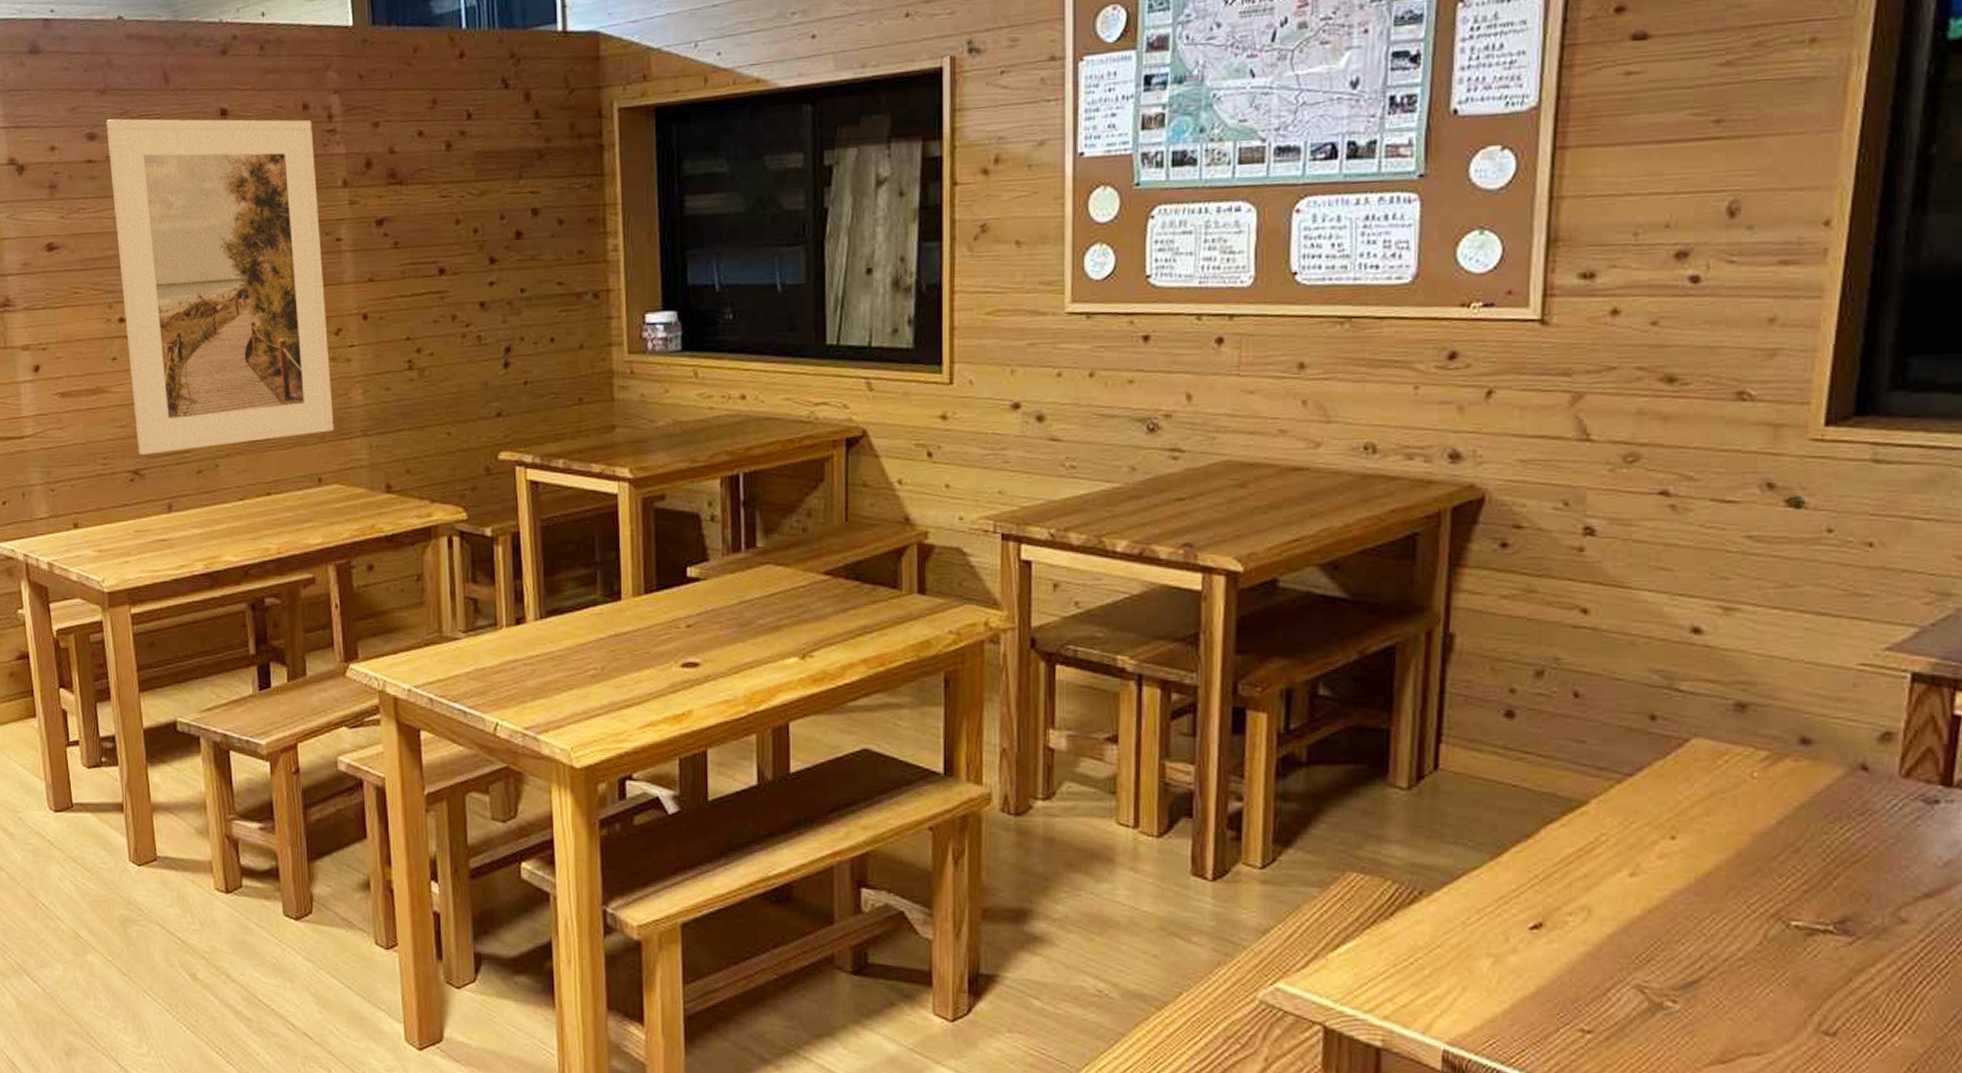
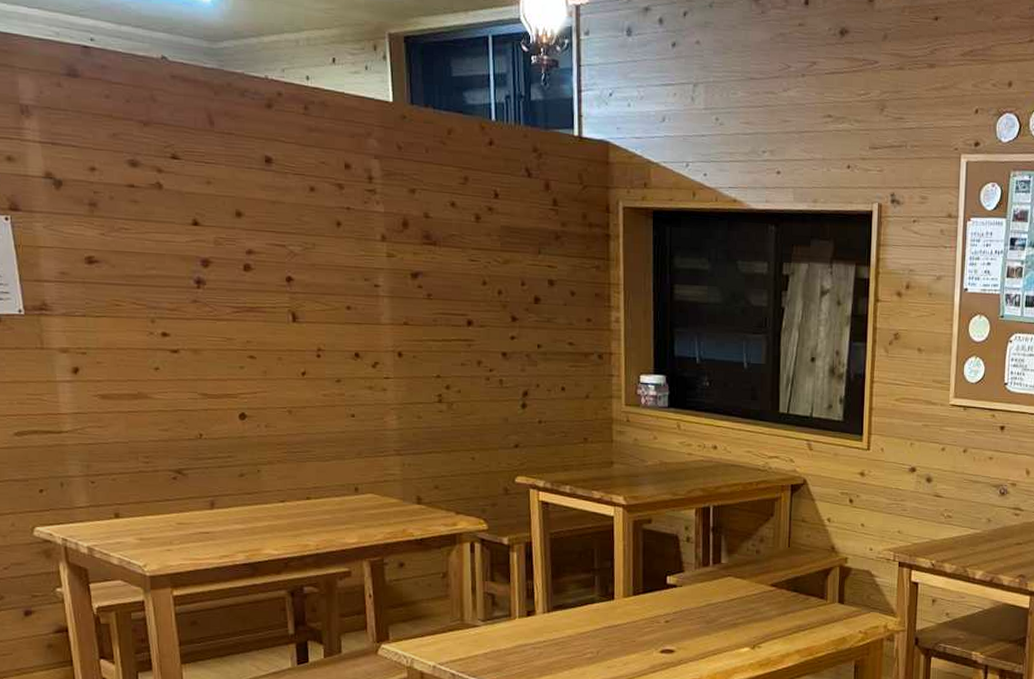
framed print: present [106,119,334,456] -> none [149,150,370,457]

